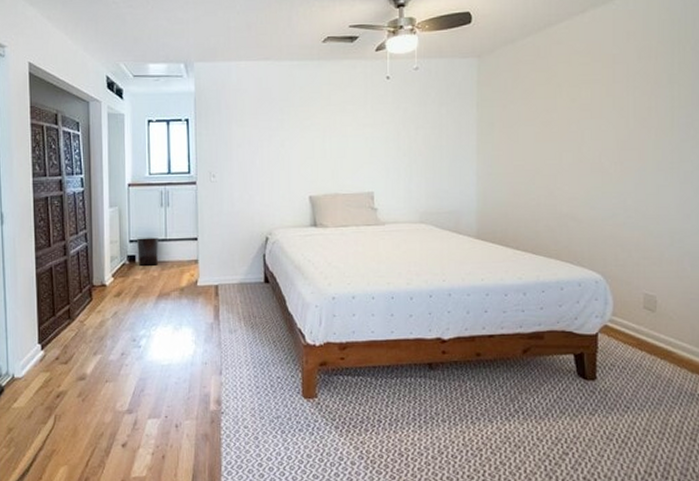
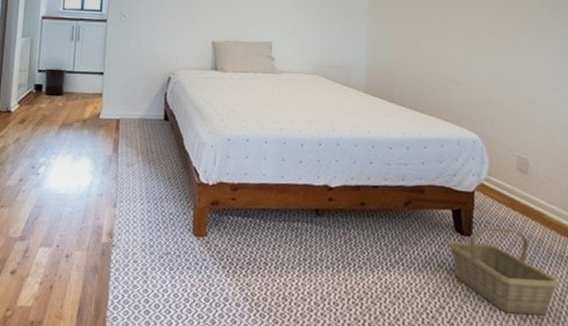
basket: none [570,370,691,456] -> present [447,227,560,316]

